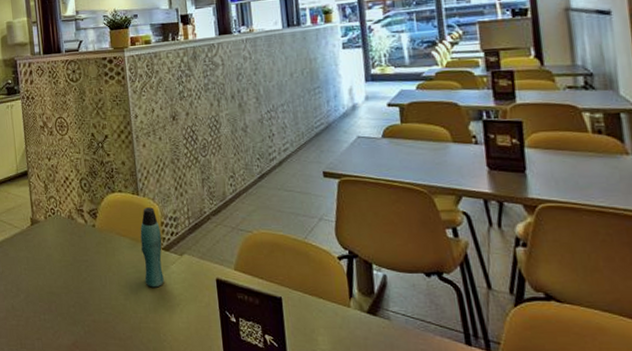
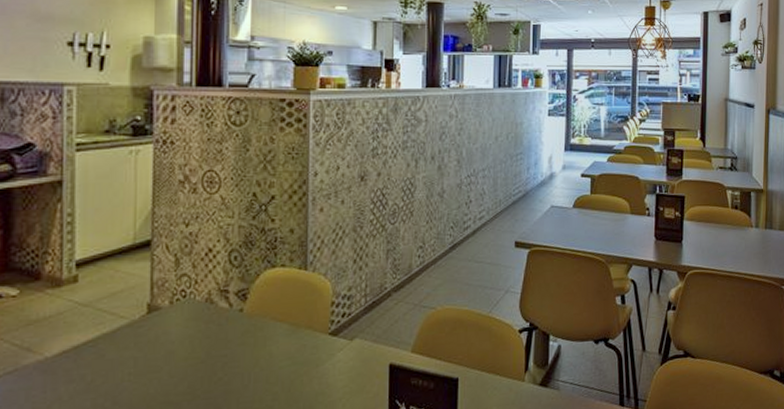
bottle: present [140,207,164,288] -> none [302,284,329,382]

